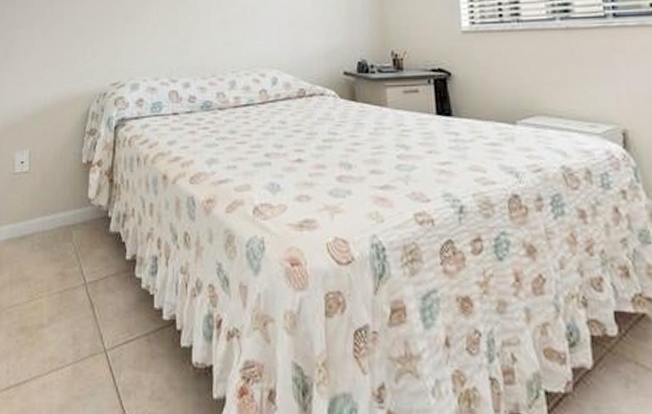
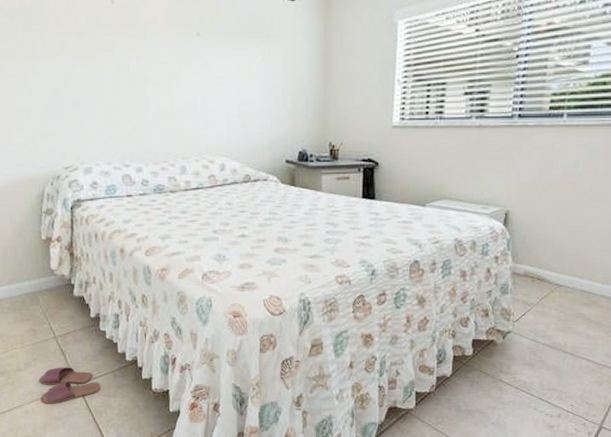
slippers: none [61,324,131,377] -> present [38,367,100,404]

